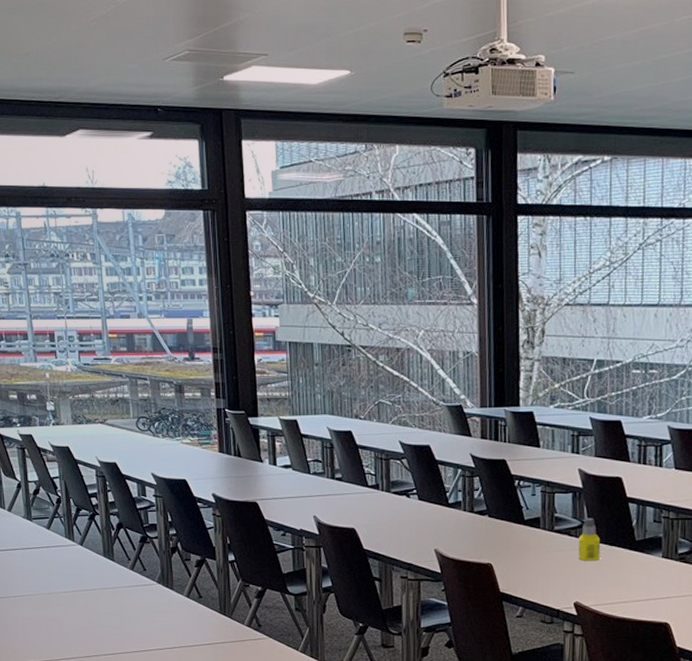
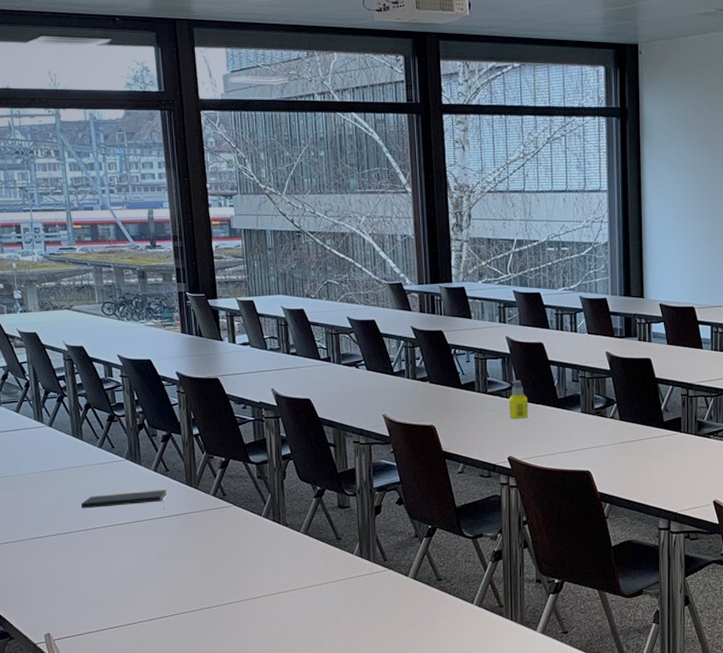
notepad: none [110,616,199,640] -> present [80,489,166,511]

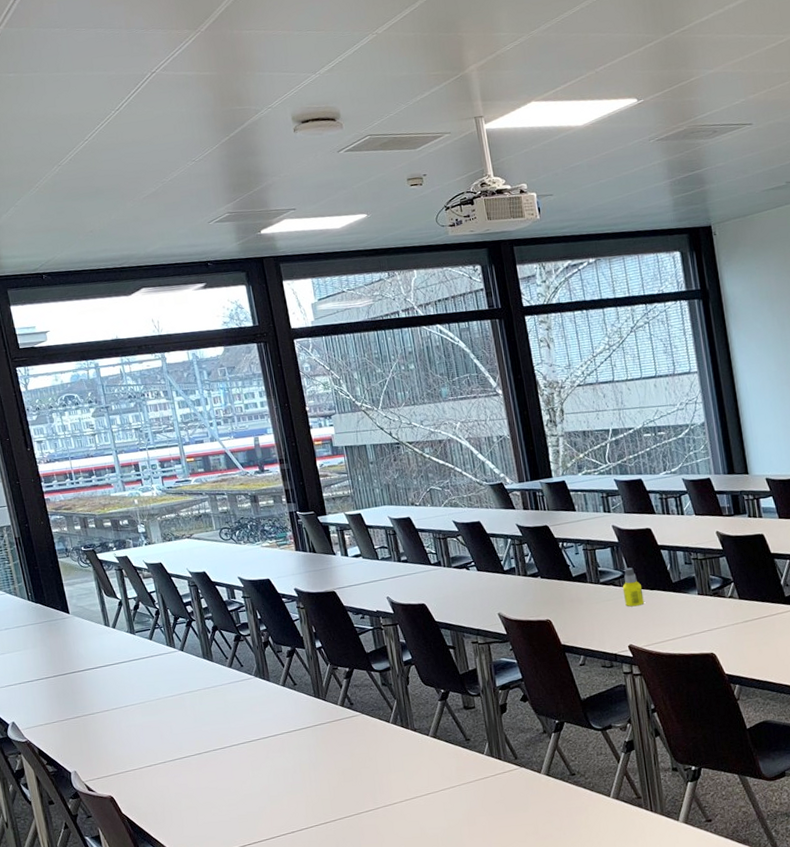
notepad: present [80,489,166,511] -> none [216,703,297,728]

